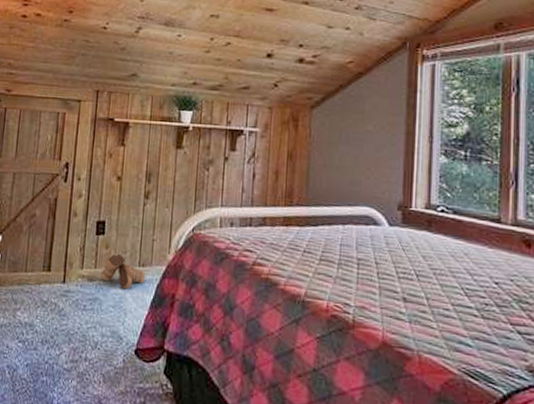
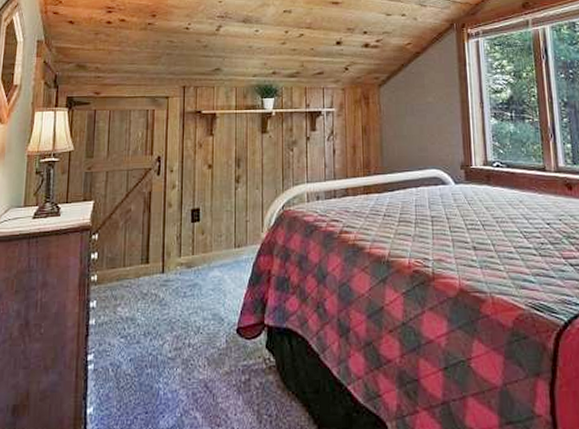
boots: present [100,254,145,290] -> none [198,239,241,272]

